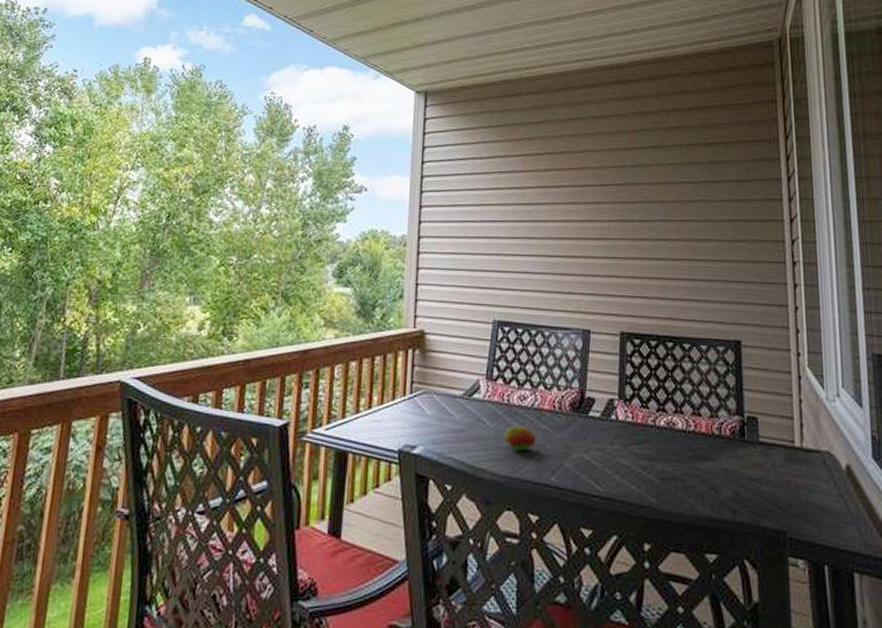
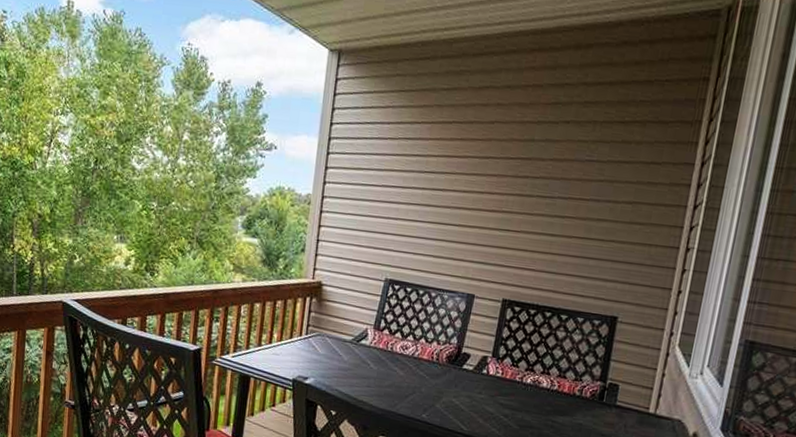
fruit: present [504,425,536,452] -> none [384,369,413,392]

